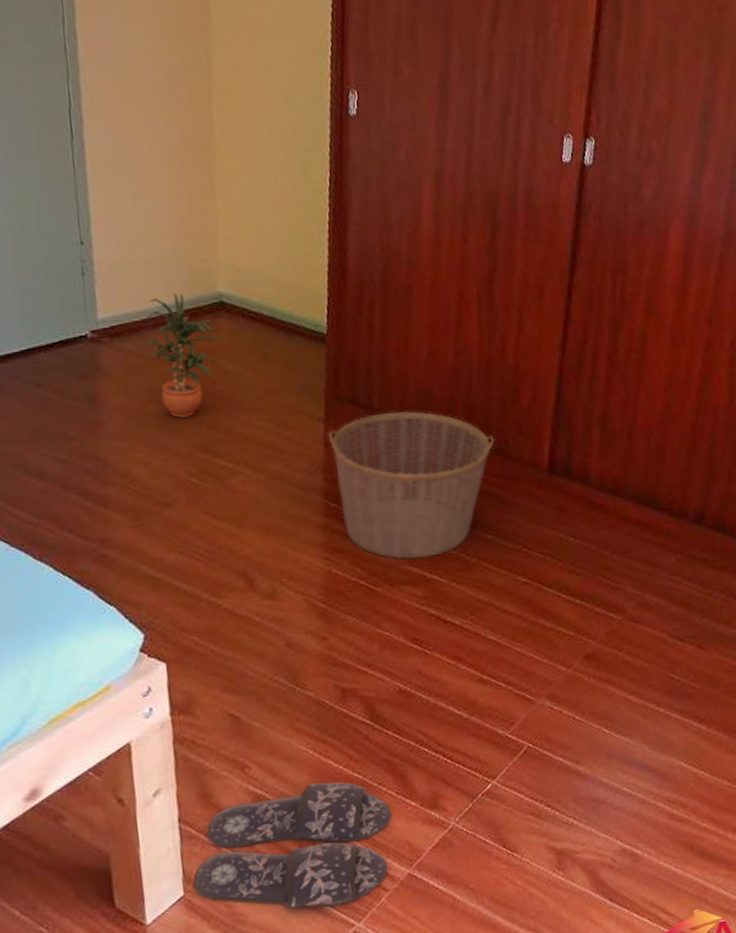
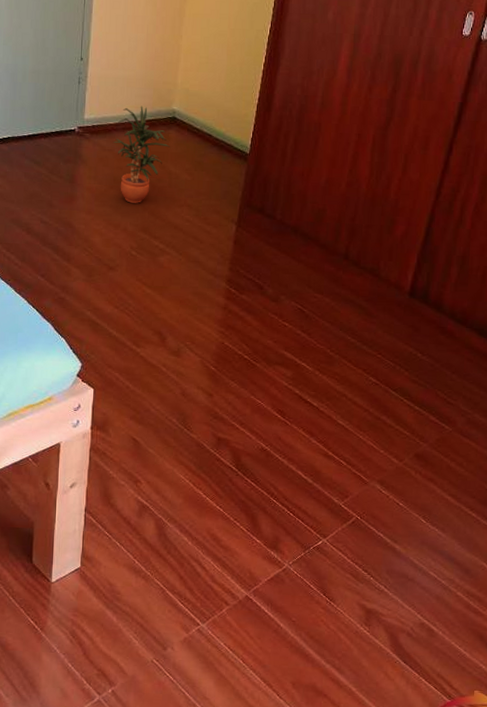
slippers: present [193,782,391,908] -> none [88,505,240,607]
basket: present [328,410,495,559] -> none [237,224,369,347]

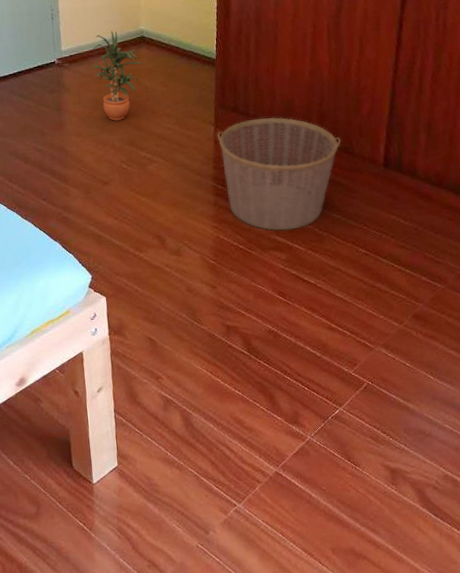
basket: none [237,224,369,347] -> present [216,117,341,231]

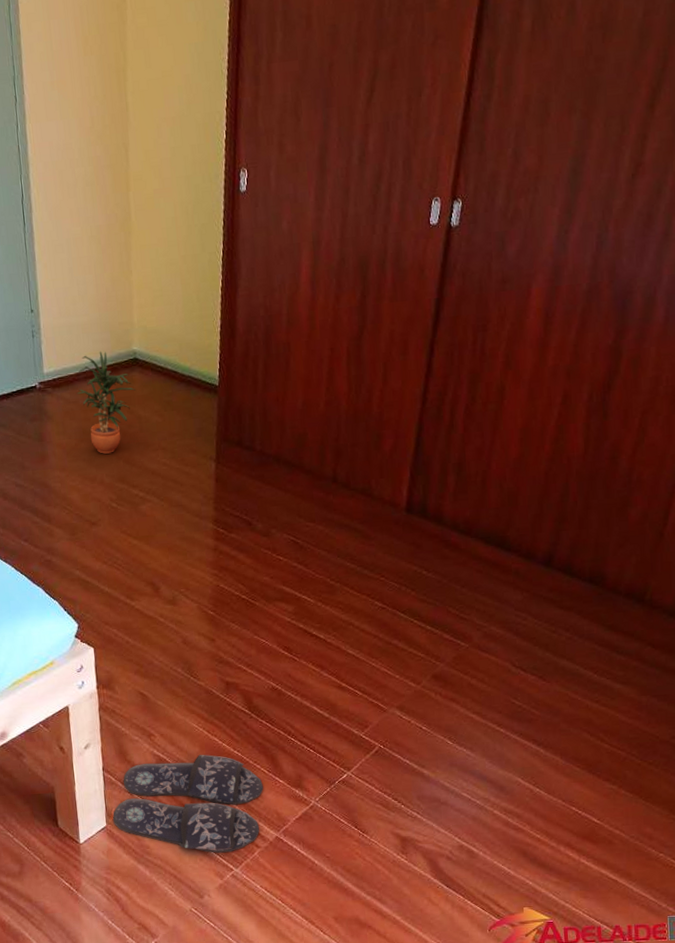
slippers: none [124,394,263,489] -> present [113,754,264,853]
basket: present [216,117,341,231] -> none [218,453,359,580]

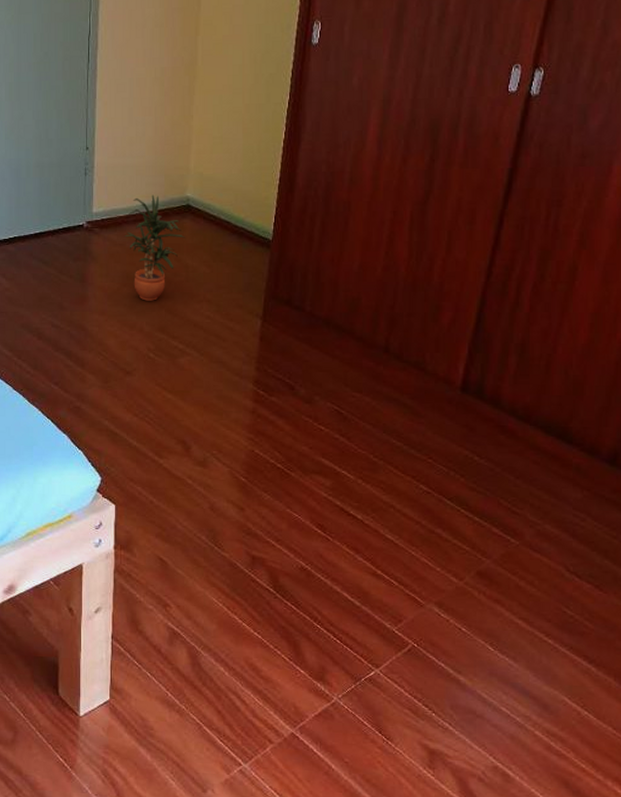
slippers: present [113,754,264,853] -> none [118,632,282,745]

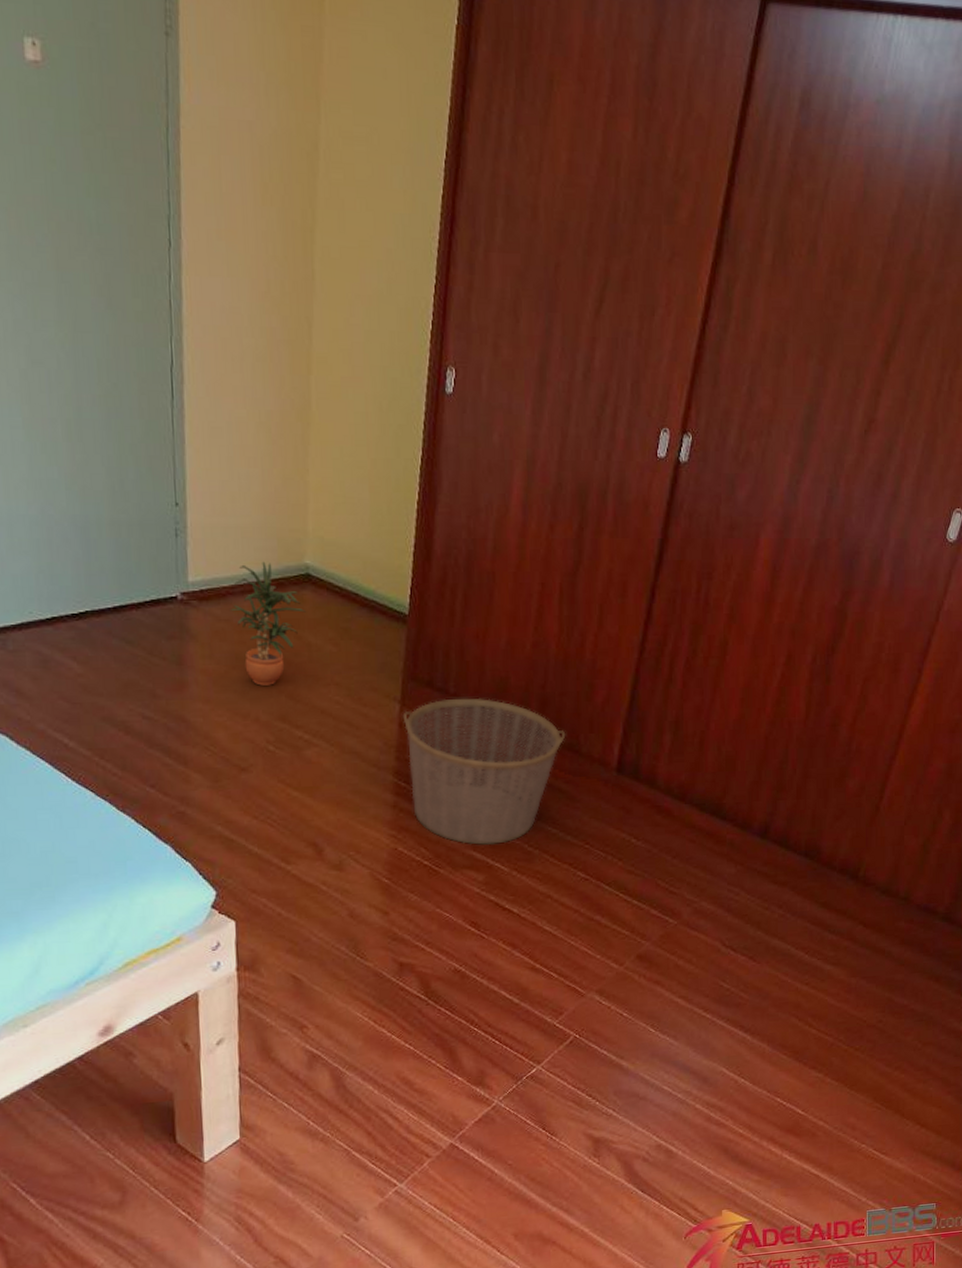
basket: none [263,316,413,453] -> present [402,698,566,845]

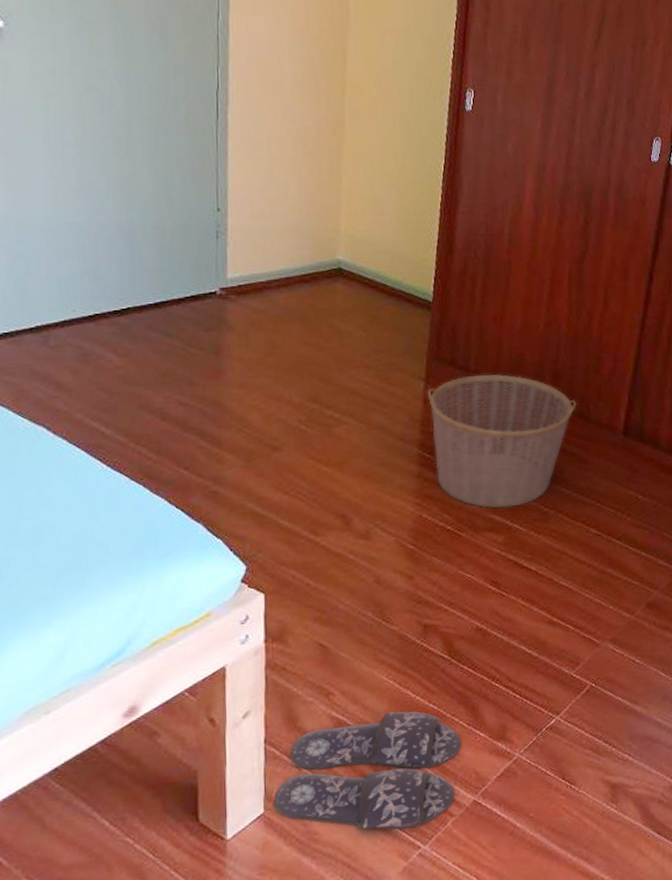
potted plant: present [230,561,306,686] -> none [266,258,337,370]
slippers: none [249,1048,438,1166] -> present [273,711,461,830]

